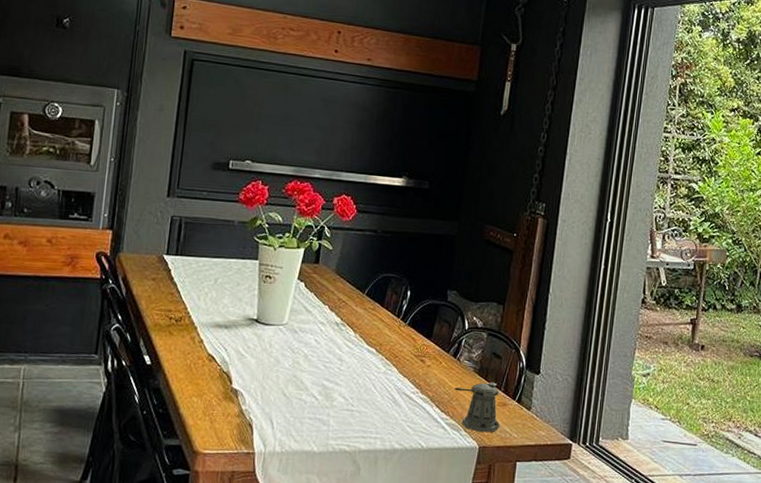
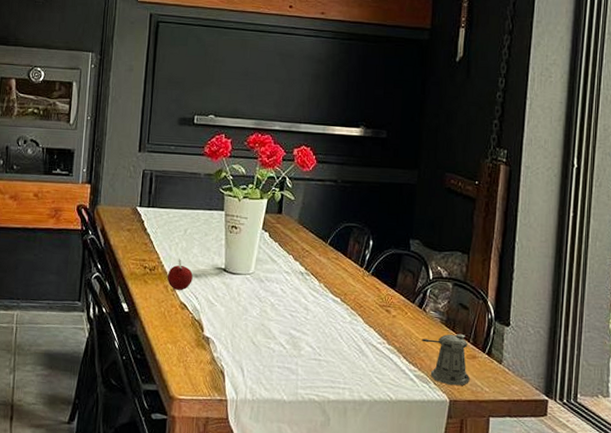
fruit: none [194,309,222,342] -> present [167,259,193,290]

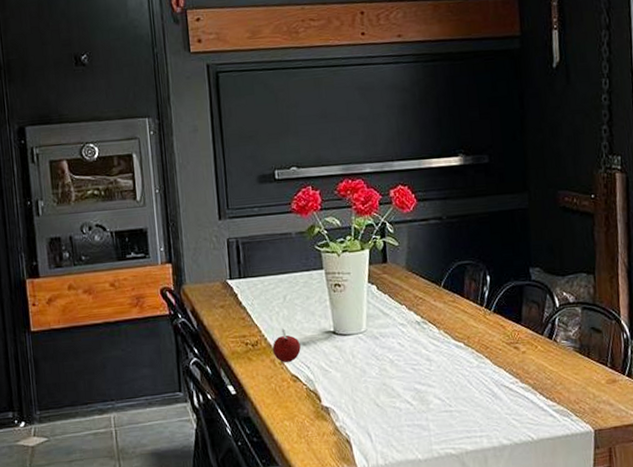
pepper shaker: present [422,333,470,386] -> none [557,359,613,415]

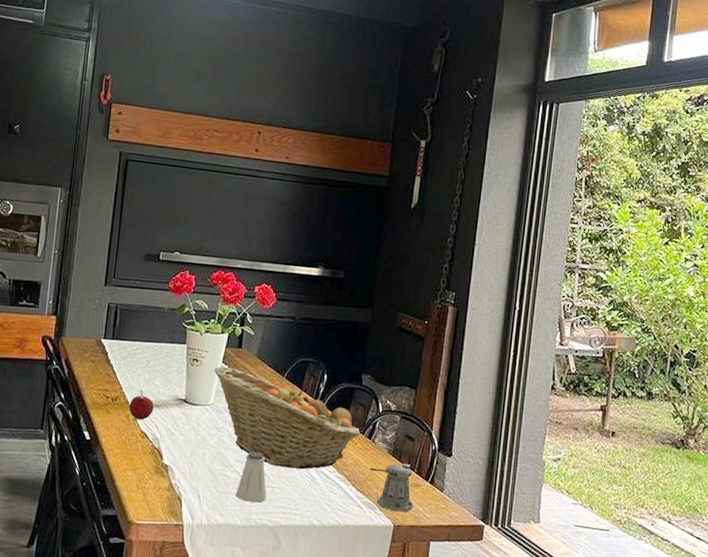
fruit basket: none [360,286,539,388] -> present [214,366,361,470]
saltshaker: none [410,375,446,432] -> present [235,451,267,503]
pepper shaker: none [557,359,613,415] -> present [370,463,413,512]

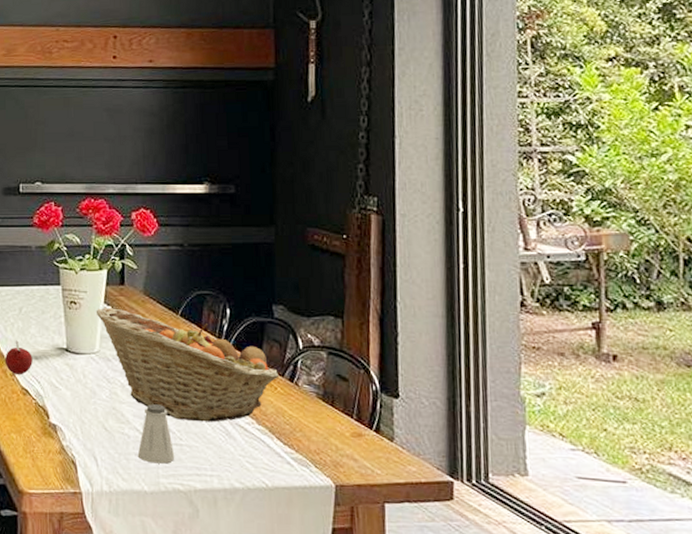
pepper shaker: present [370,463,413,512] -> none [297,408,357,469]

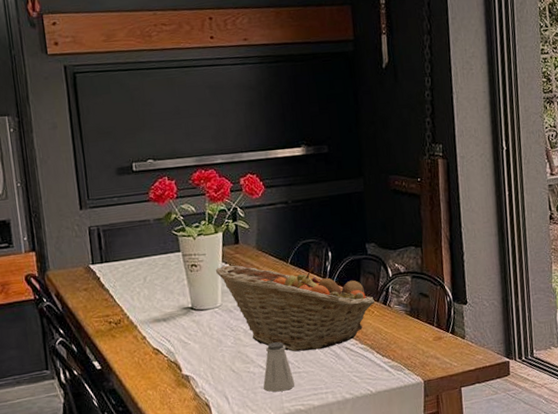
fruit: present [4,340,33,374] -> none [134,307,162,338]

